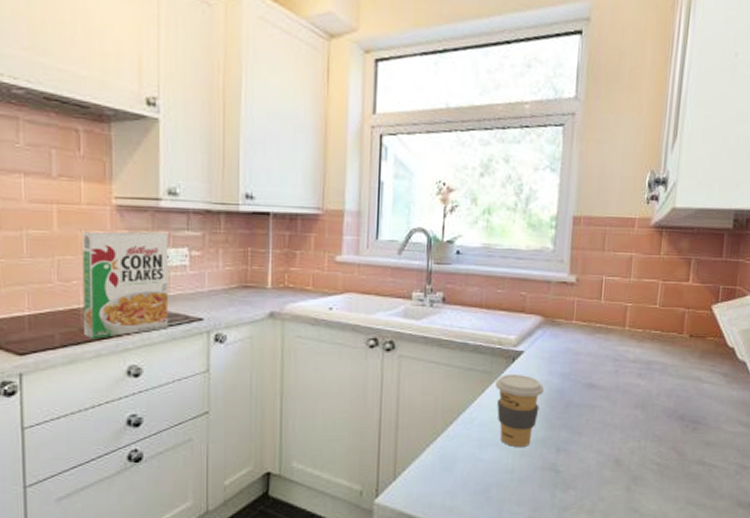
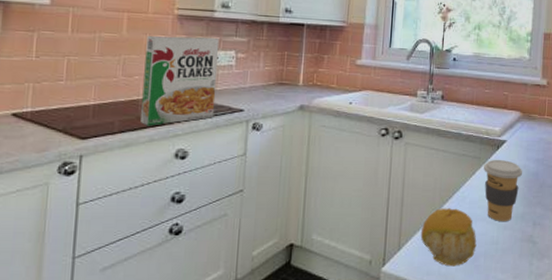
fruit: none [419,432,488,499] -> present [420,208,477,267]

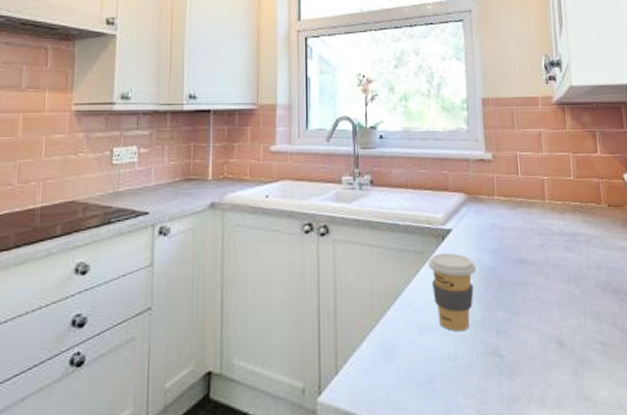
cereal box: present [141,35,220,126] -> none [37,132,120,238]
fruit: present [420,208,477,267] -> none [360,317,430,393]

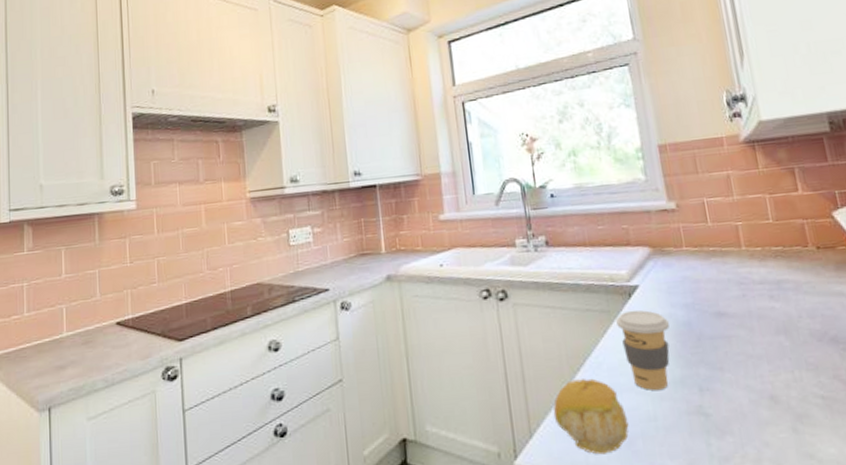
fruit: none [360,317,430,393] -> present [553,378,629,455]

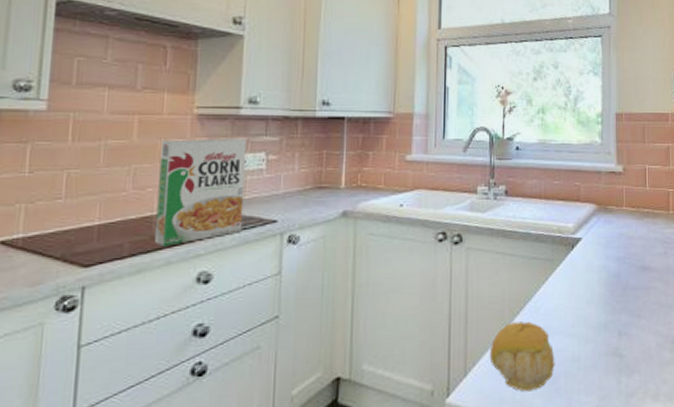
cereal box: none [225,215,301,320] -> present [155,138,247,247]
coffee cup: present [616,310,670,390] -> none [558,260,602,333]

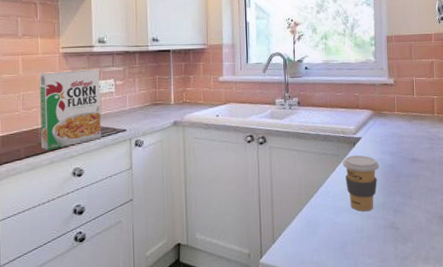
fruit: present [489,321,555,392] -> none [291,202,343,255]
coffee cup: none [558,260,602,333] -> present [343,155,379,211]

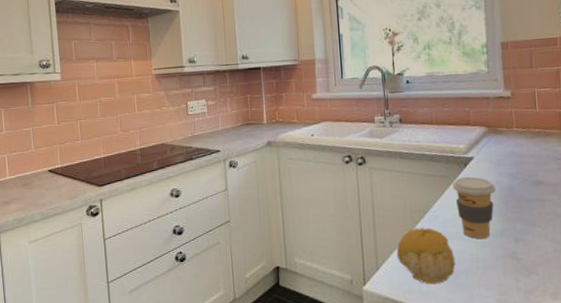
cereal box: present [39,69,102,151] -> none [134,90,197,172]
fruit: none [291,202,343,255] -> present [396,228,456,285]

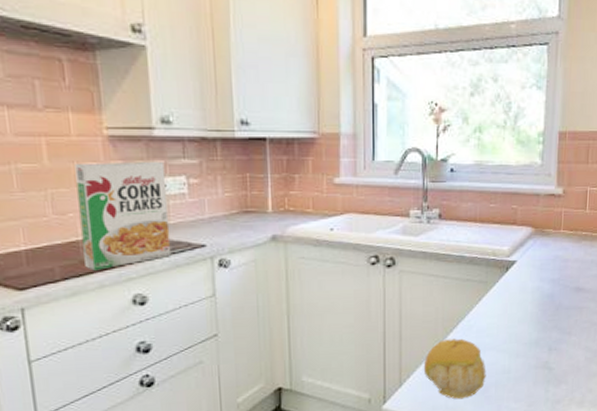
cereal box: none [134,90,197,172] -> present [75,161,172,271]
coffee cup: present [453,176,495,239] -> none [491,282,535,349]

